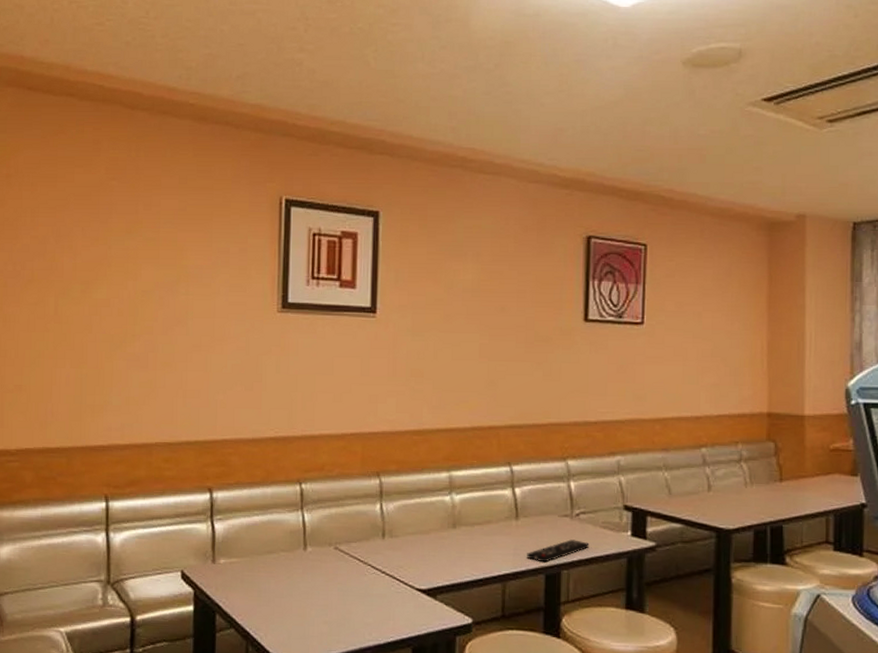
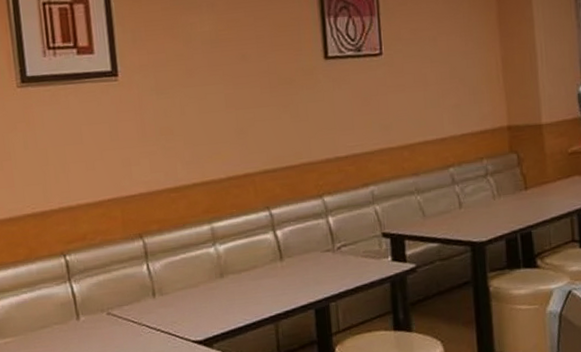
remote control: present [527,539,589,563] -> none [295,272,354,299]

